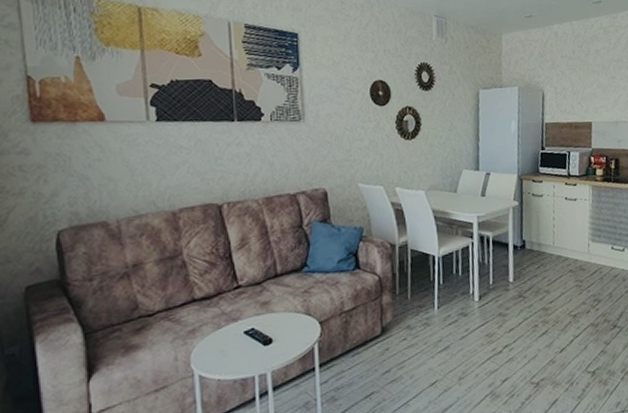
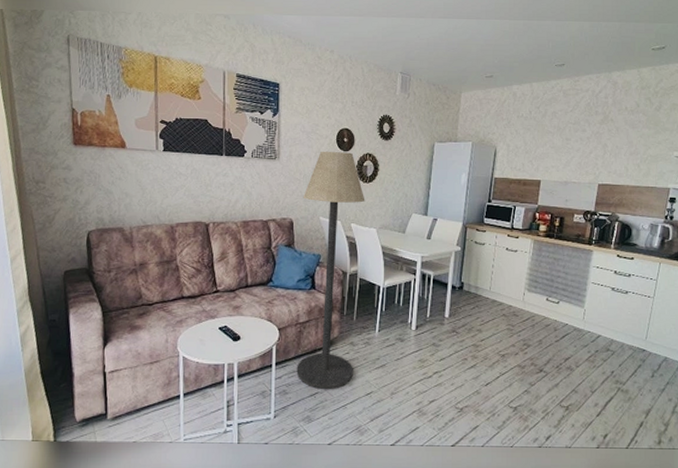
floor lamp: none [336,107,414,388] -> present [296,151,365,390]

